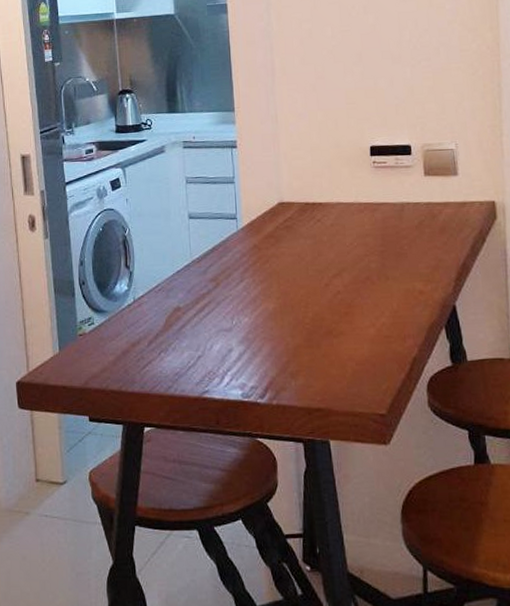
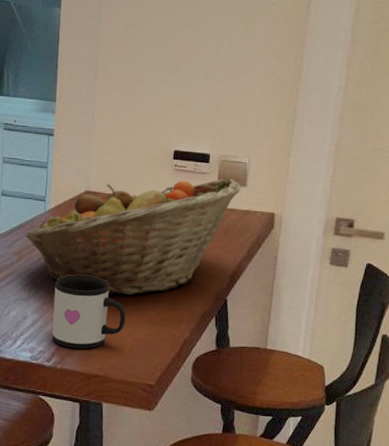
fruit basket: none [220,168,452,314] -> present [26,178,241,296]
mug: none [258,296,343,380] -> present [52,275,126,349]

